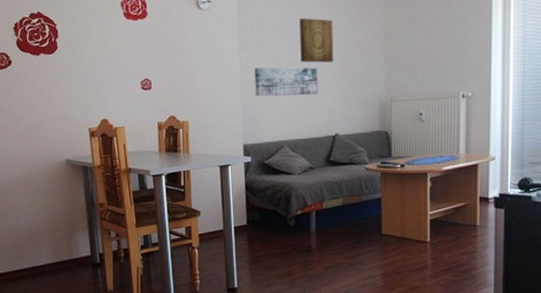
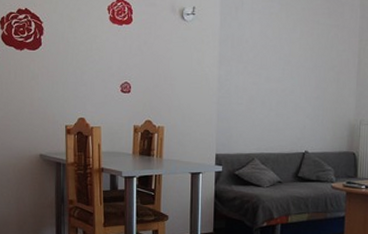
wall art: present [254,67,318,97] -> none [231,80,293,112]
wall art: present [299,18,334,63] -> none [277,38,310,83]

